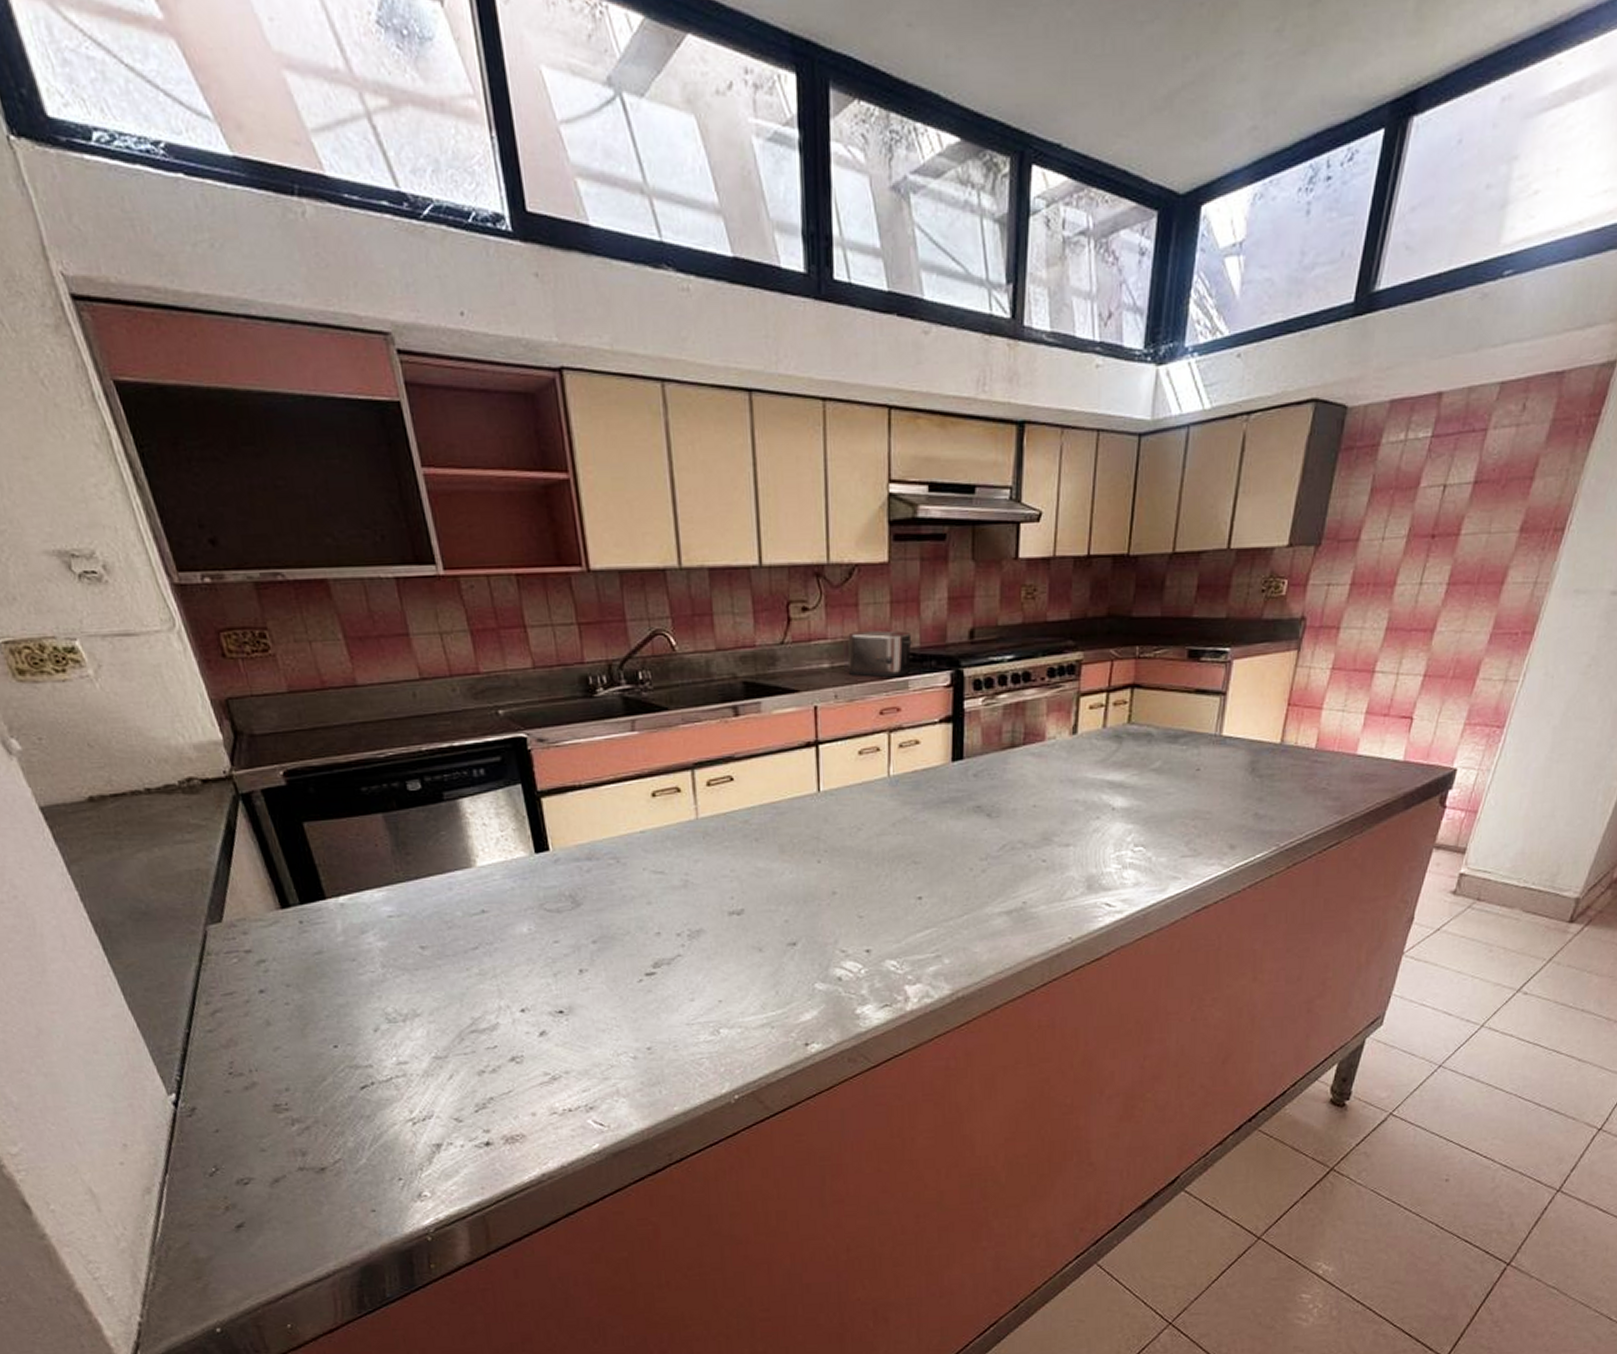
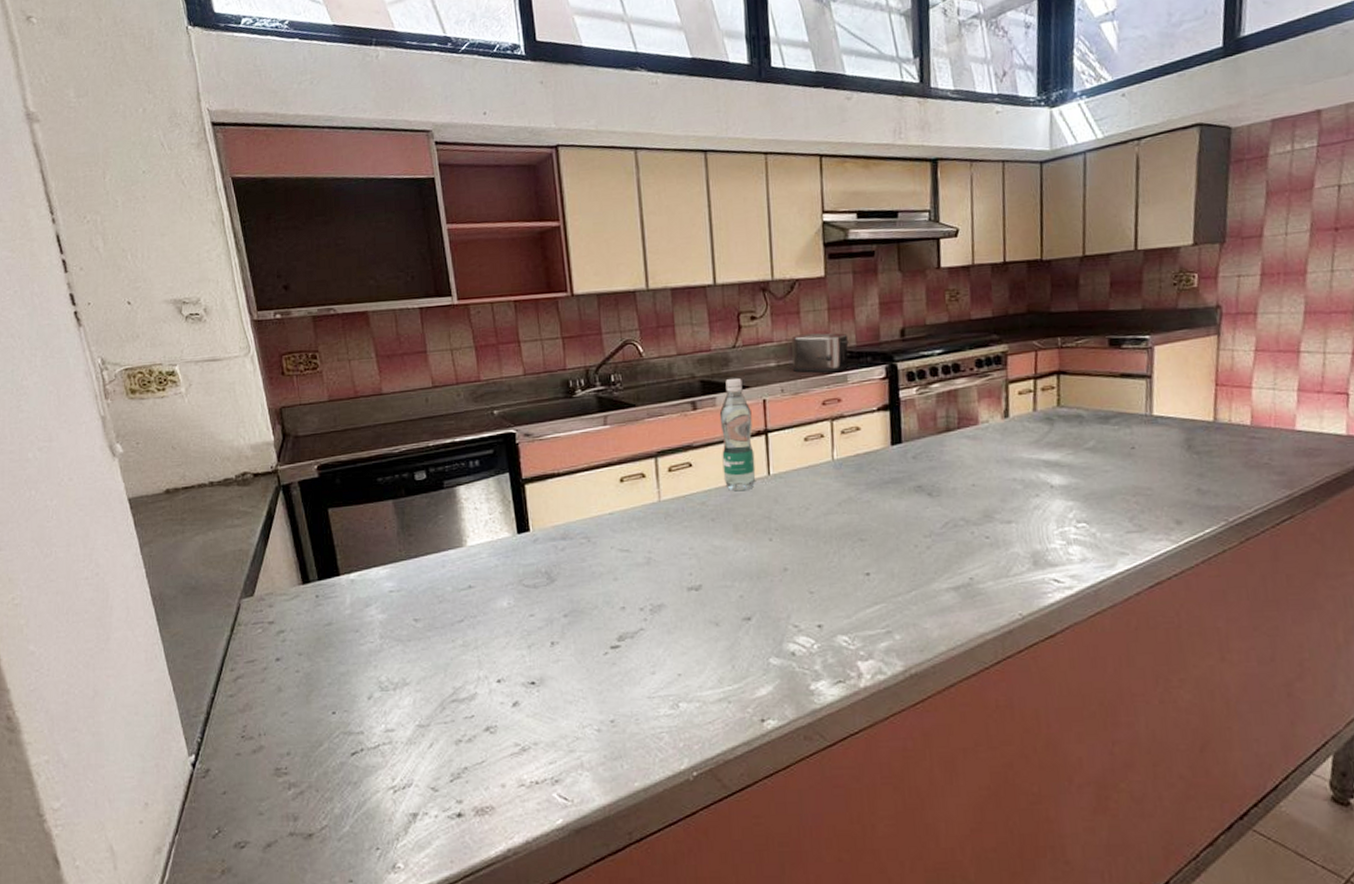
bottle: none [764,679,805,809] -> present [719,377,756,492]

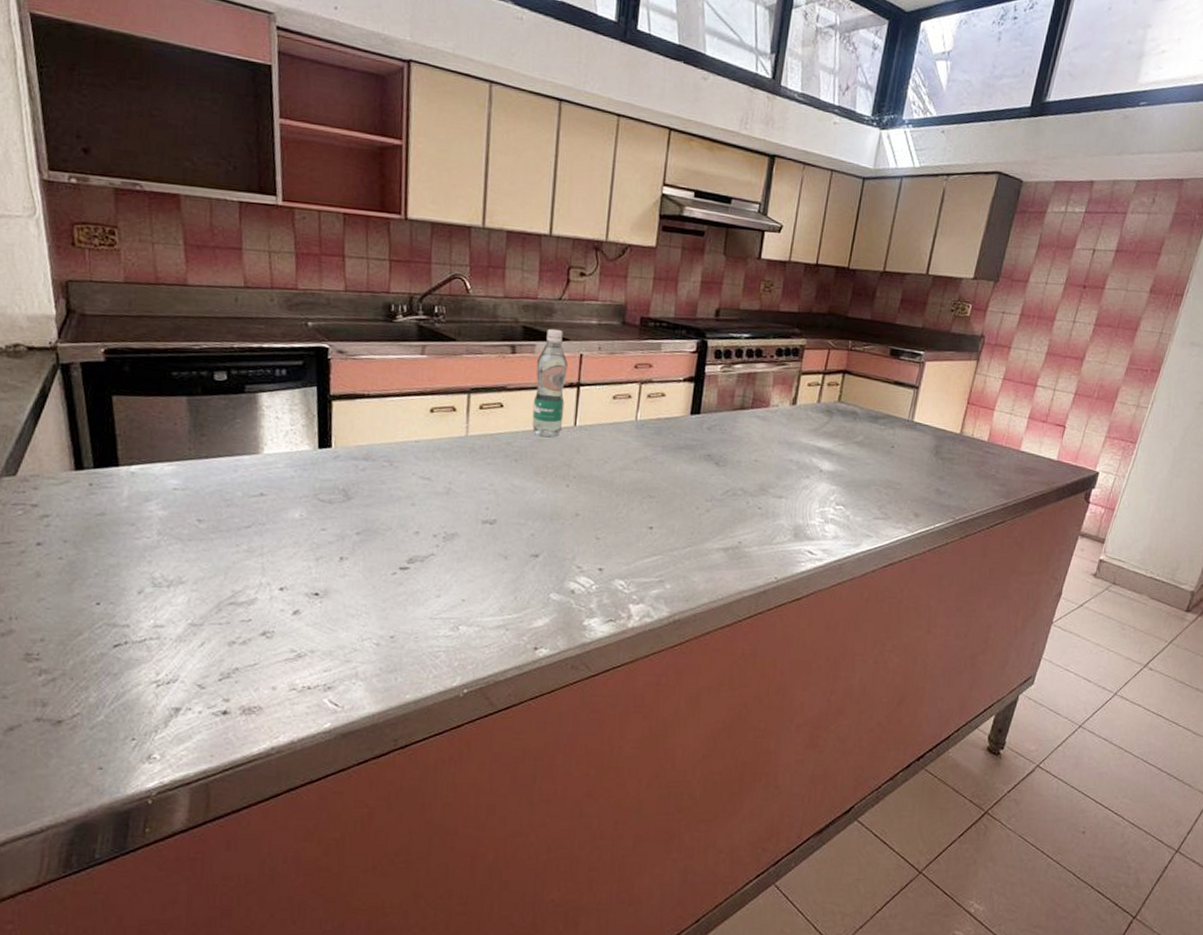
toaster: present [791,332,849,374] -> none [612,297,668,340]

